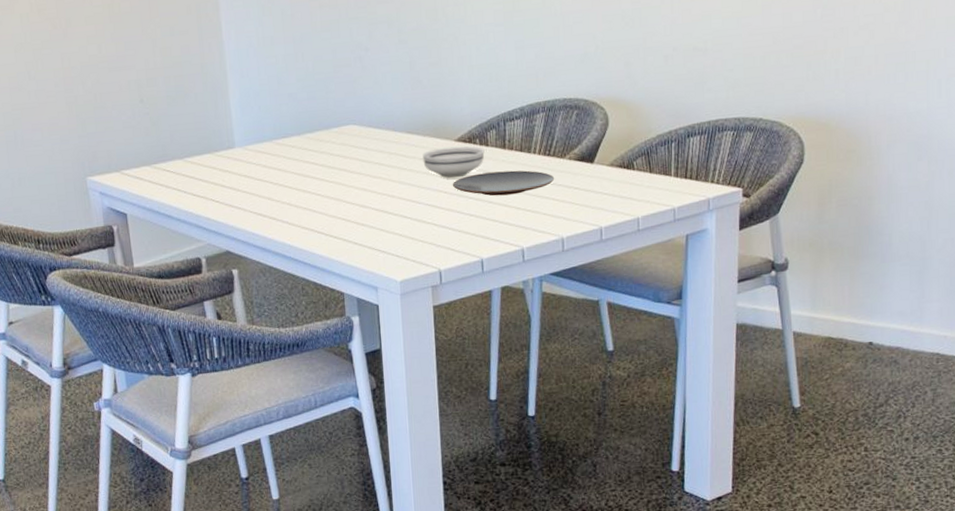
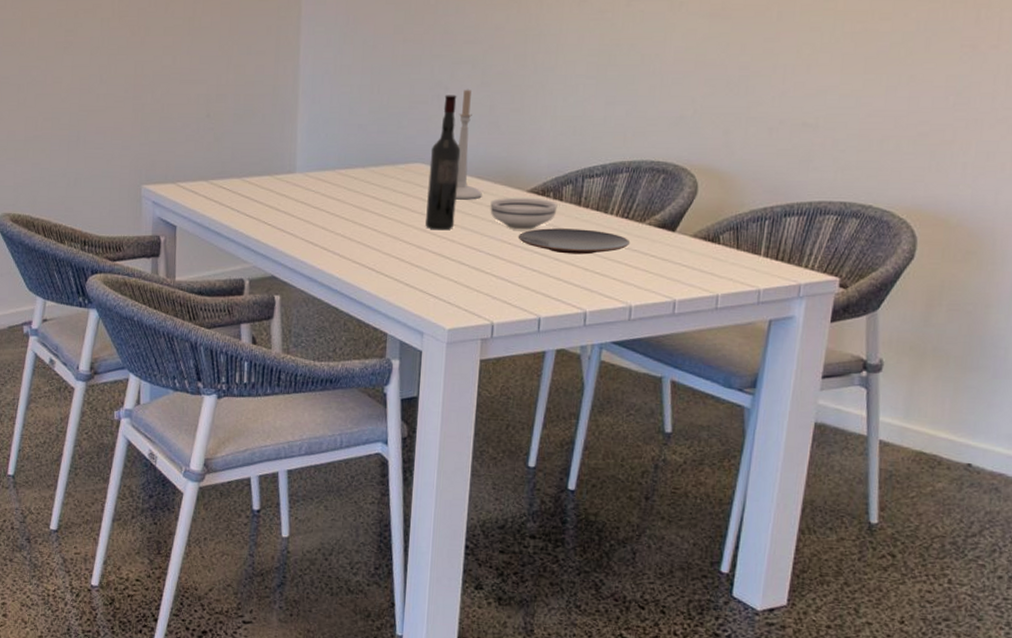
wine bottle: none [360,55,392,188] -> present [425,95,461,230]
candlestick: none [382,47,414,156] -> present [455,88,482,200]

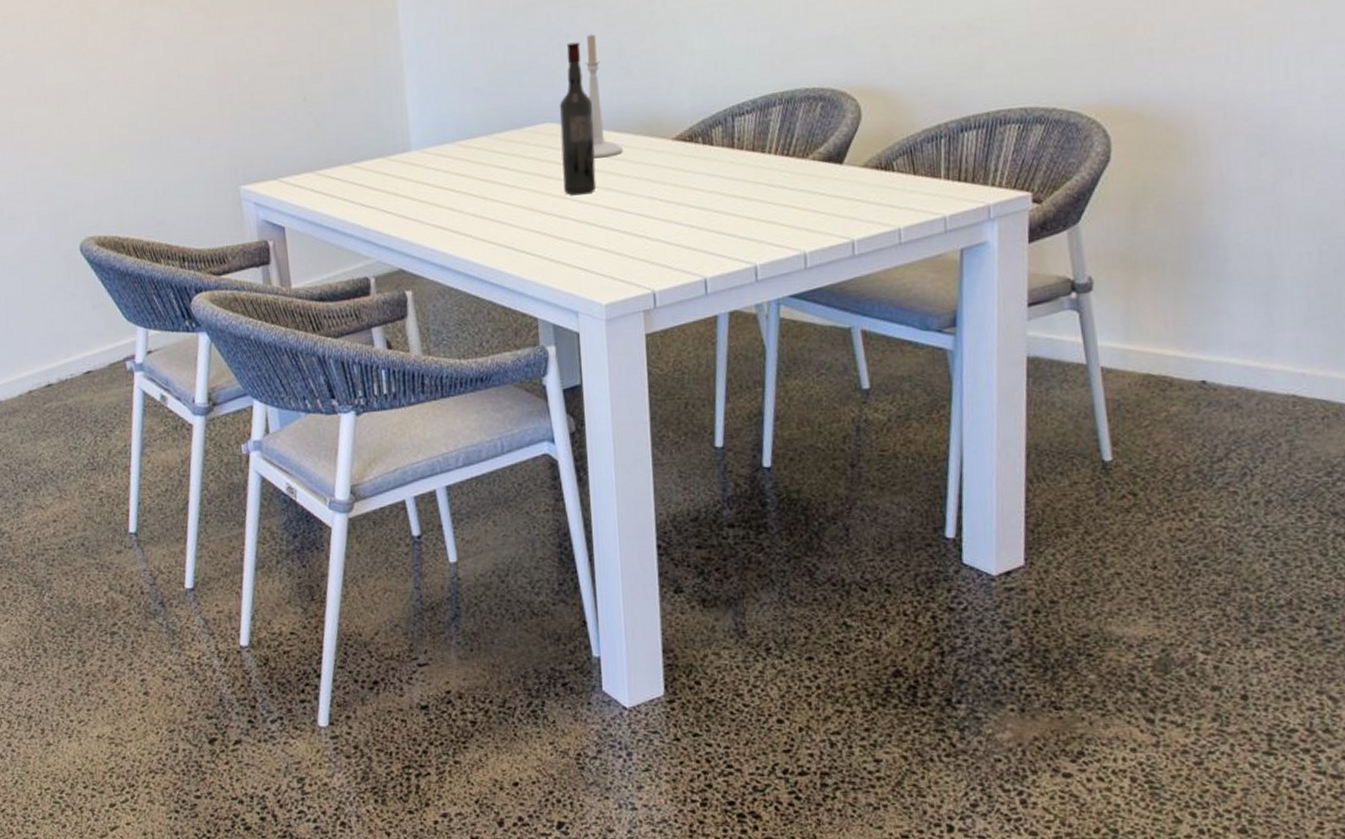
bowl: present [490,197,558,230] -> none [633,145,709,184]
plate: present [518,228,631,255] -> none [669,173,795,204]

